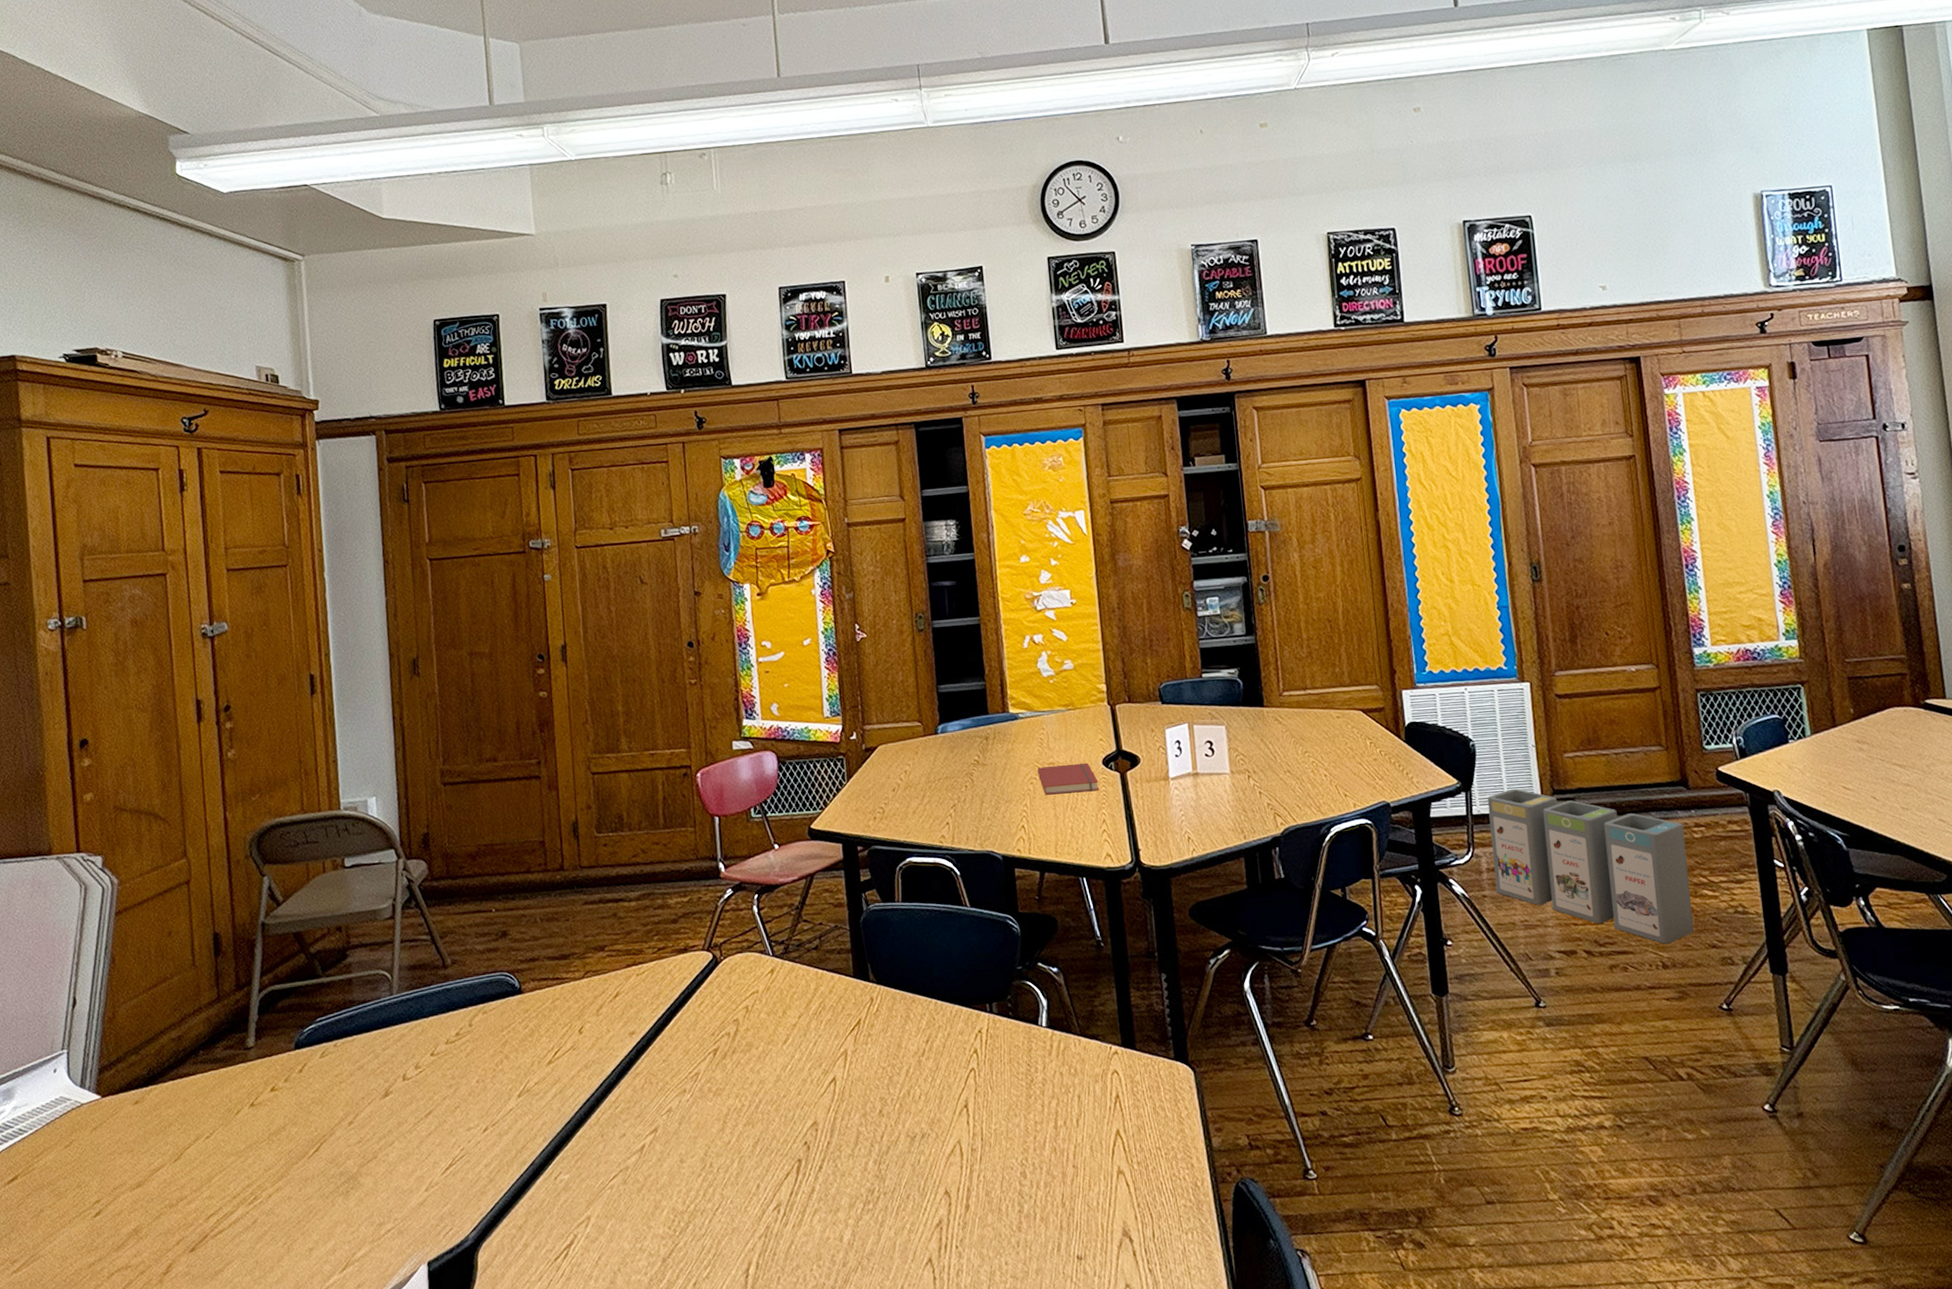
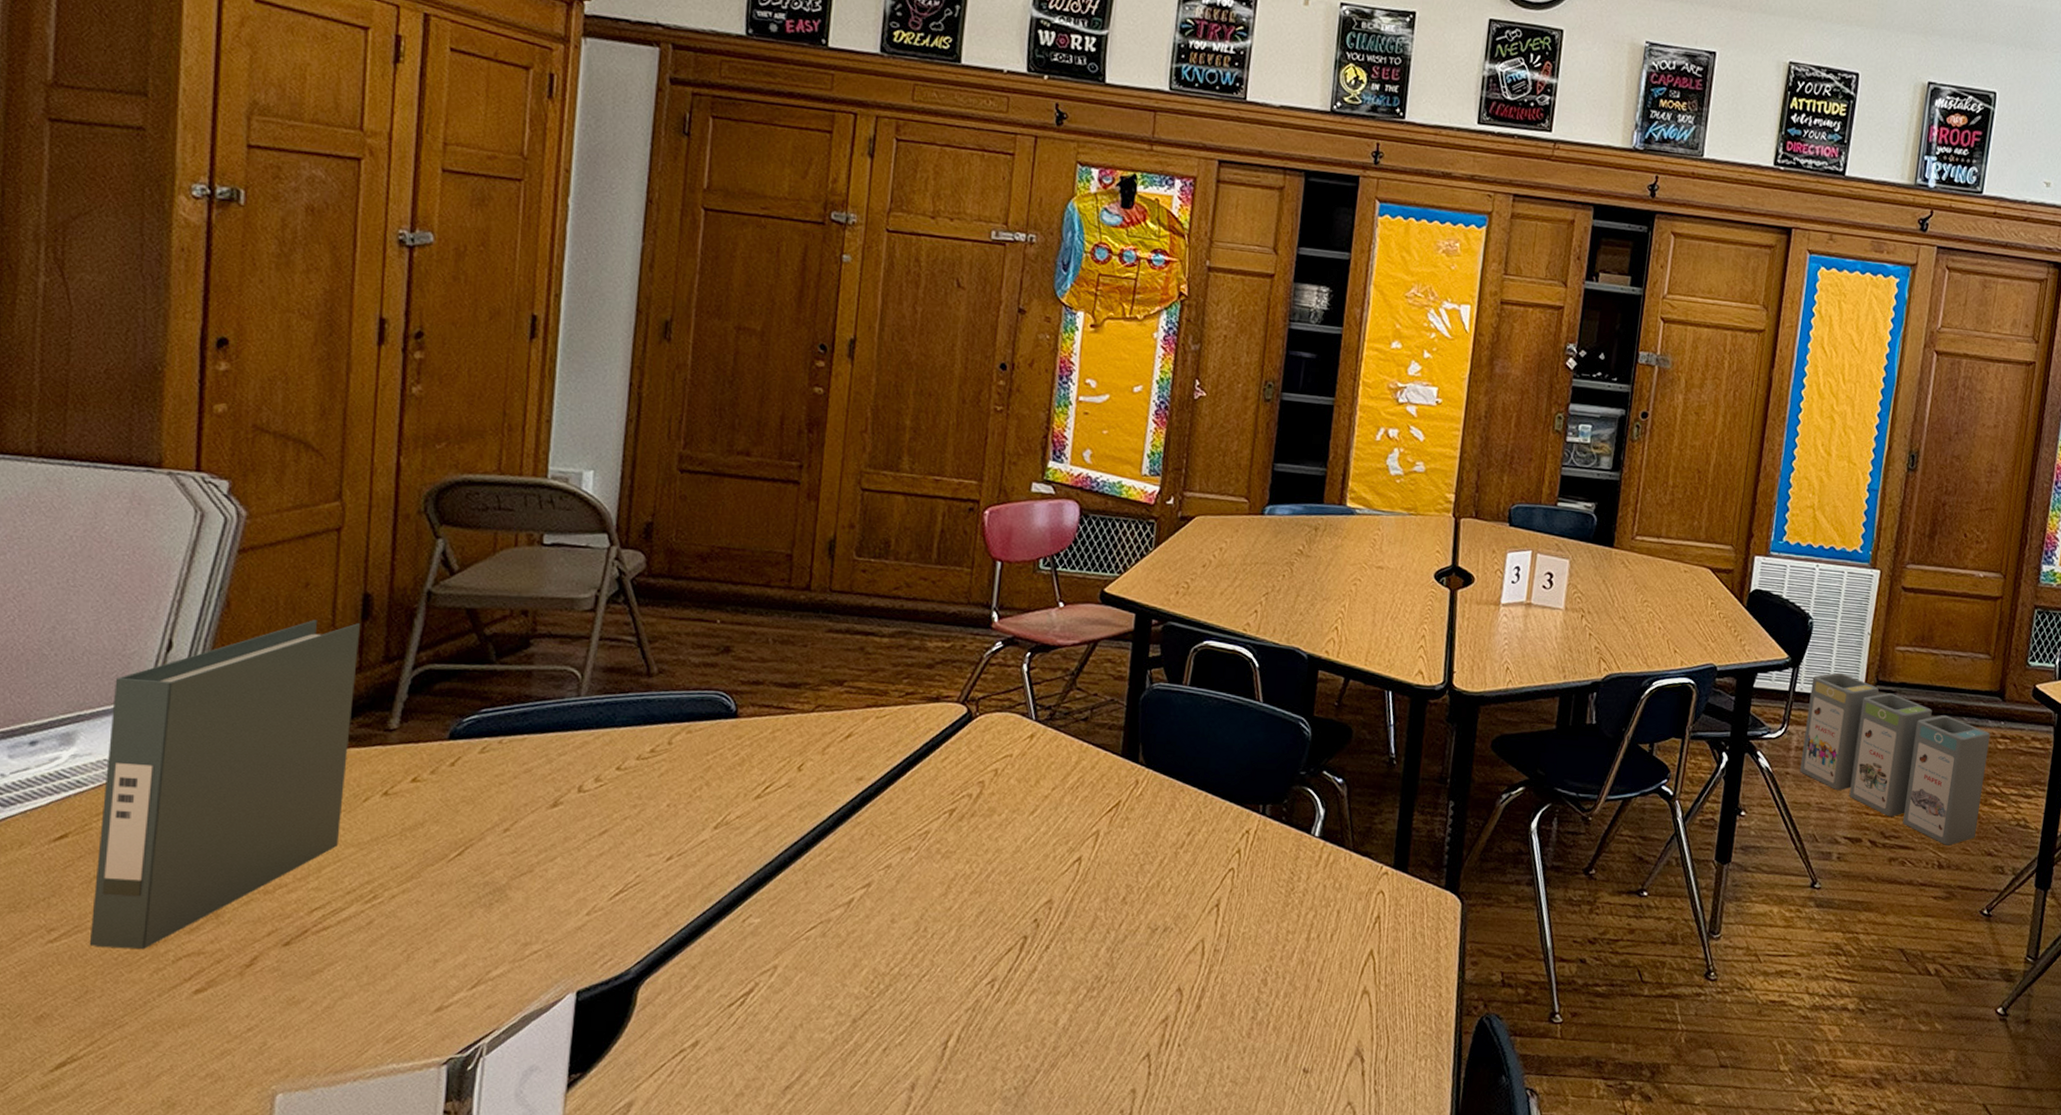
binder: none [38,960,221,1272] -> present [89,620,360,949]
book: present [1038,762,1099,795] -> none [1363,569,1426,604]

